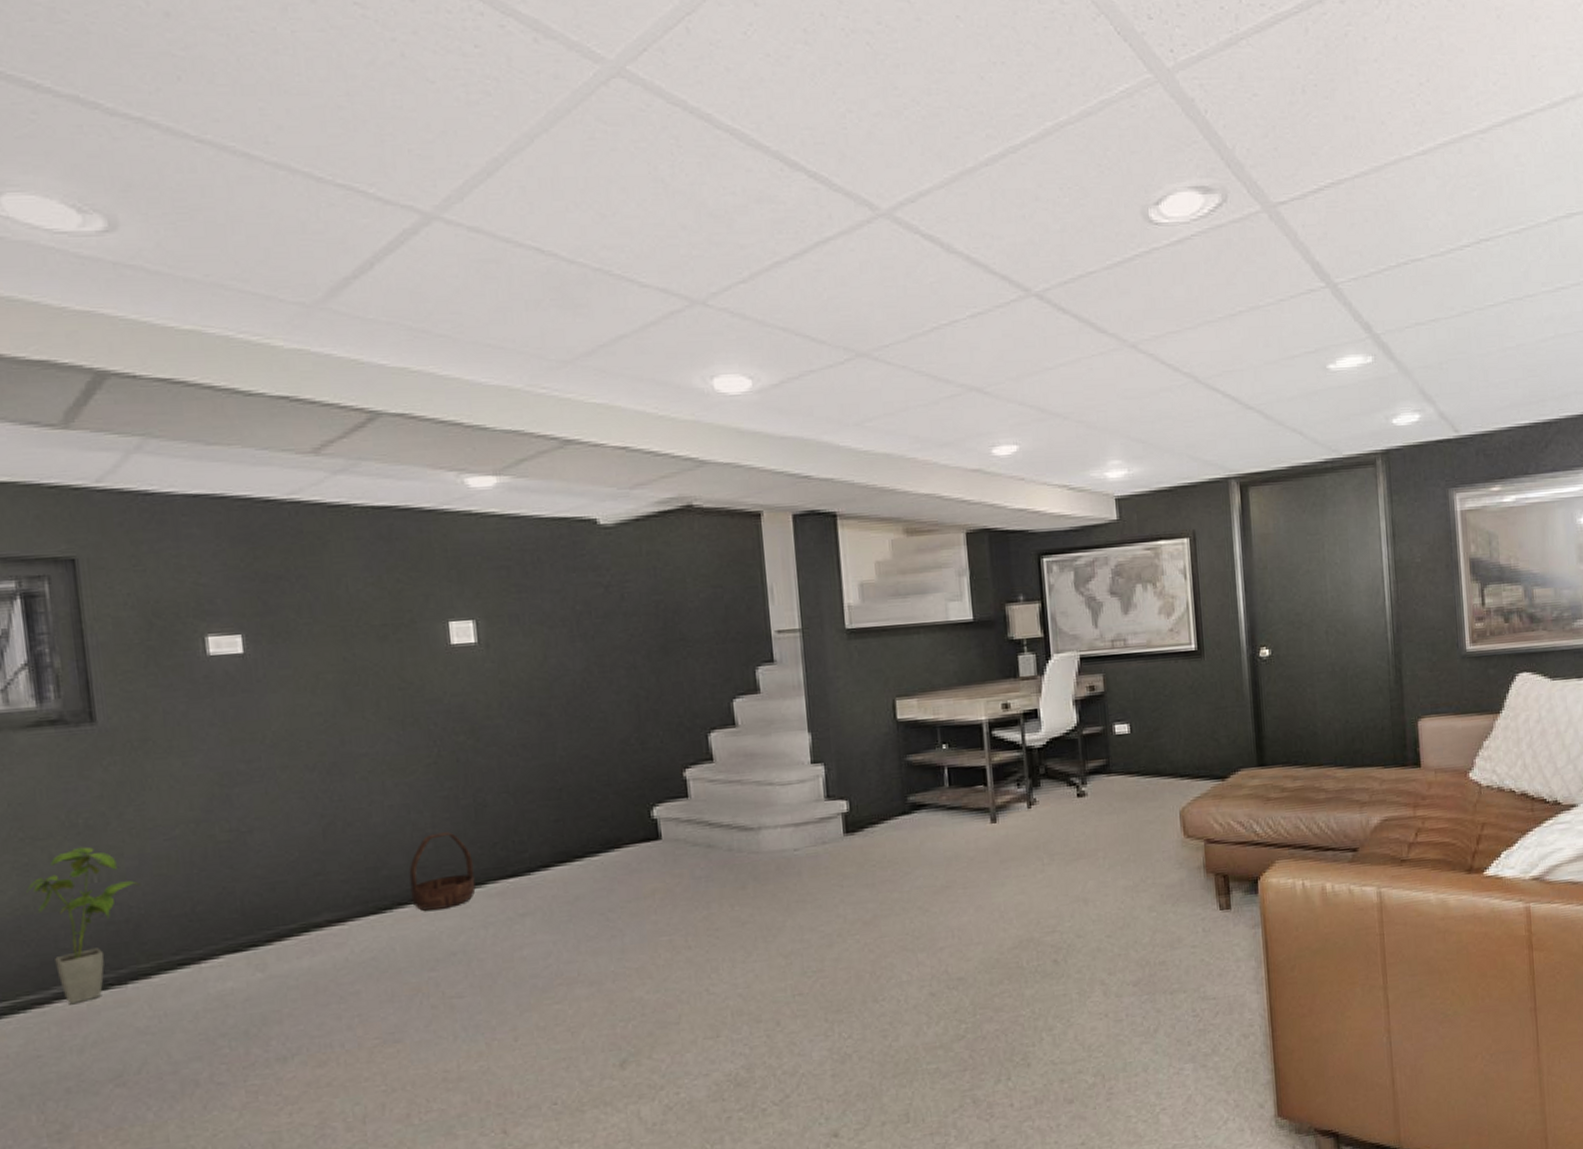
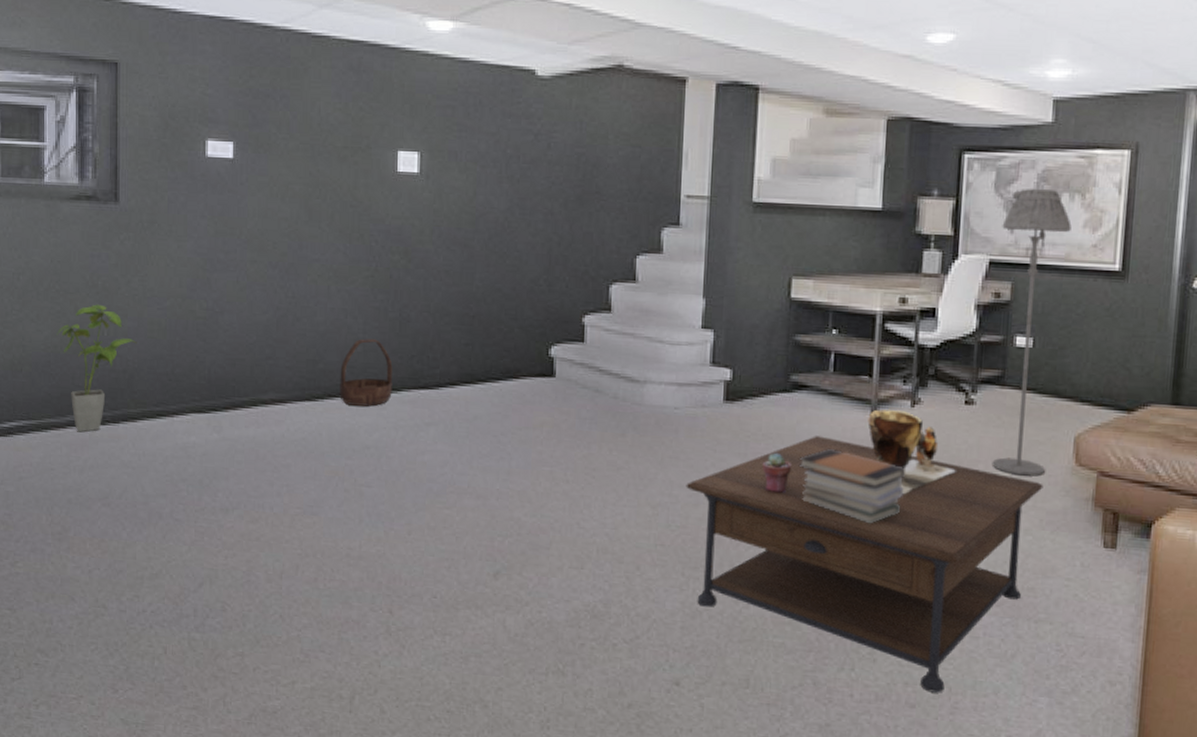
coffee table: none [817,852,1159,1084] -> present [686,436,1044,693]
potted succulent: none [892,876,921,918] -> present [763,452,791,493]
book stack: none [927,862,1033,931] -> present [798,448,905,524]
clay pot: none [988,813,1078,894] -> present [867,409,956,494]
floor lamp: none [1086,582,1158,857] -> present [992,189,1072,476]

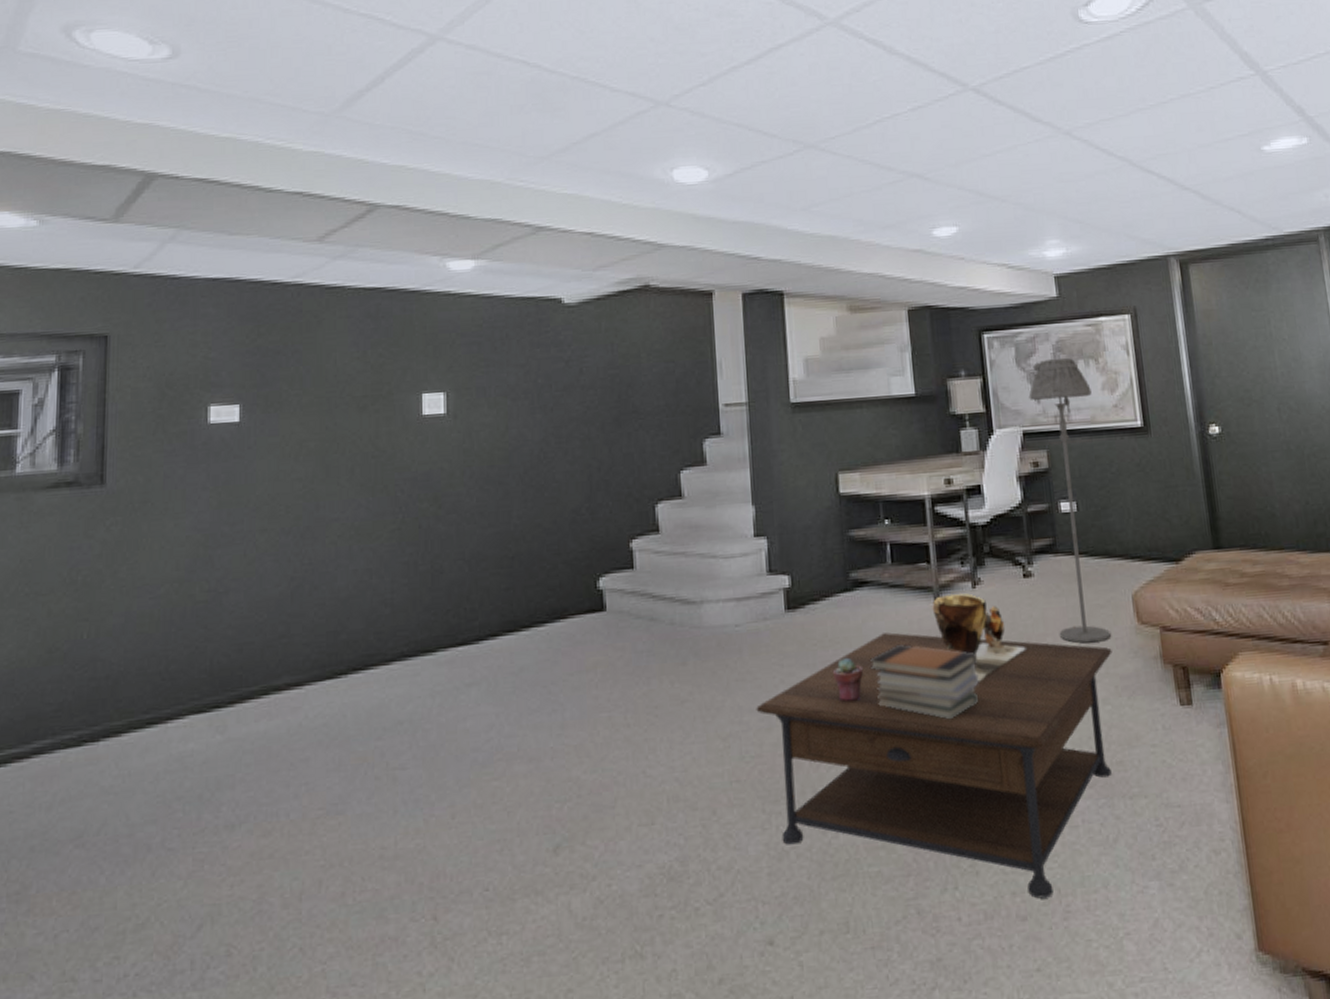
house plant: present [57,304,137,432] -> none [24,603,124,760]
basket: present [340,338,393,407] -> none [366,598,426,677]

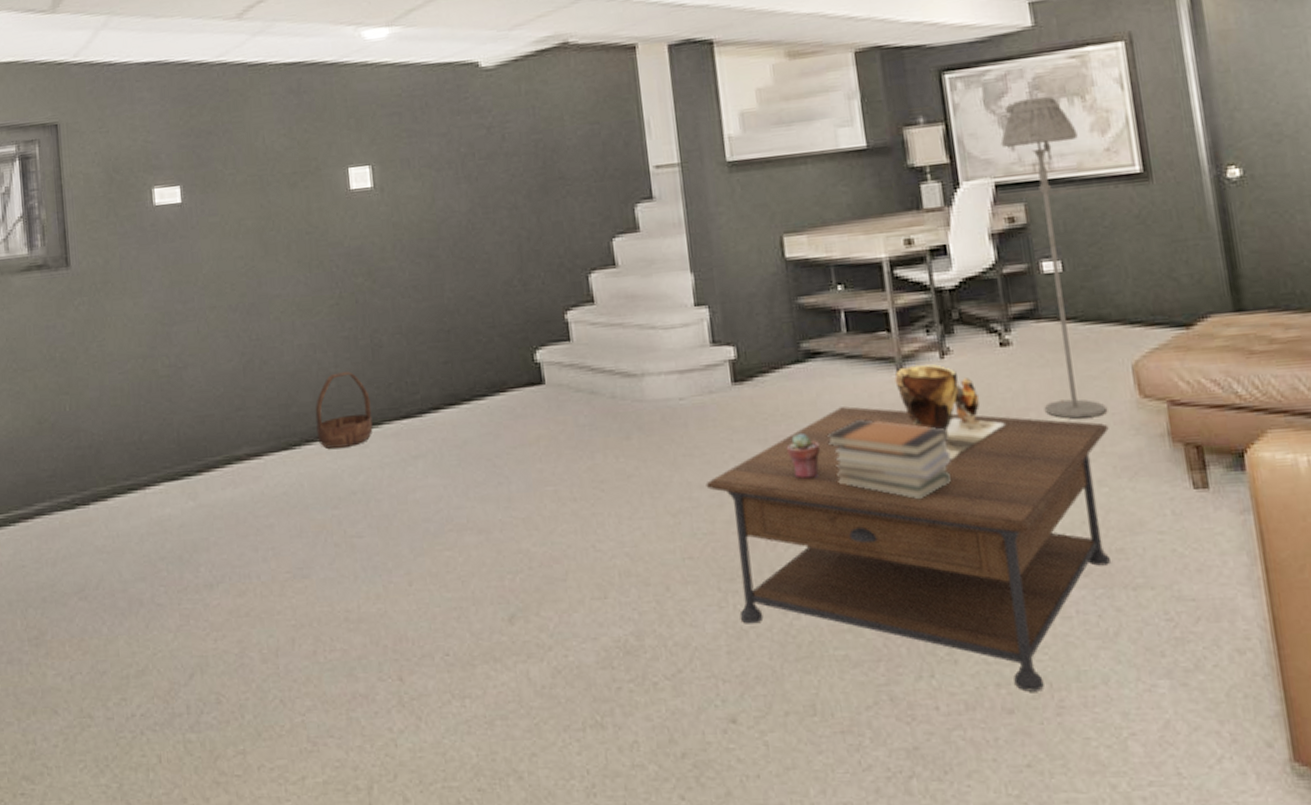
basket: none [366,598,426,677] -> present [315,372,373,449]

